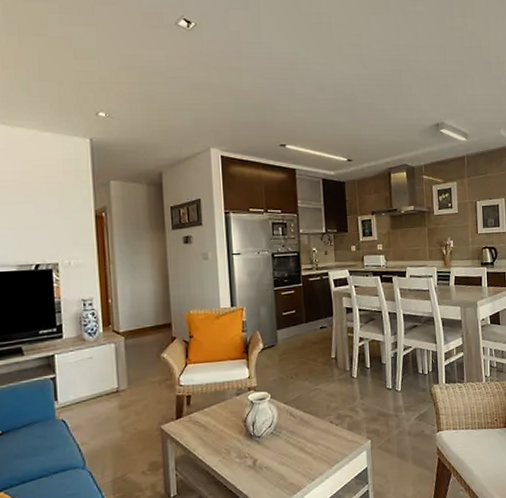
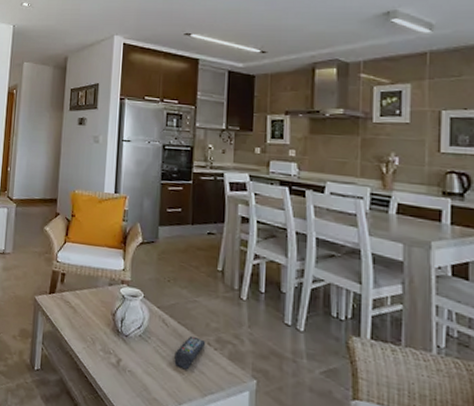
remote control: none [303,419,329,450] -> present [174,335,206,370]

